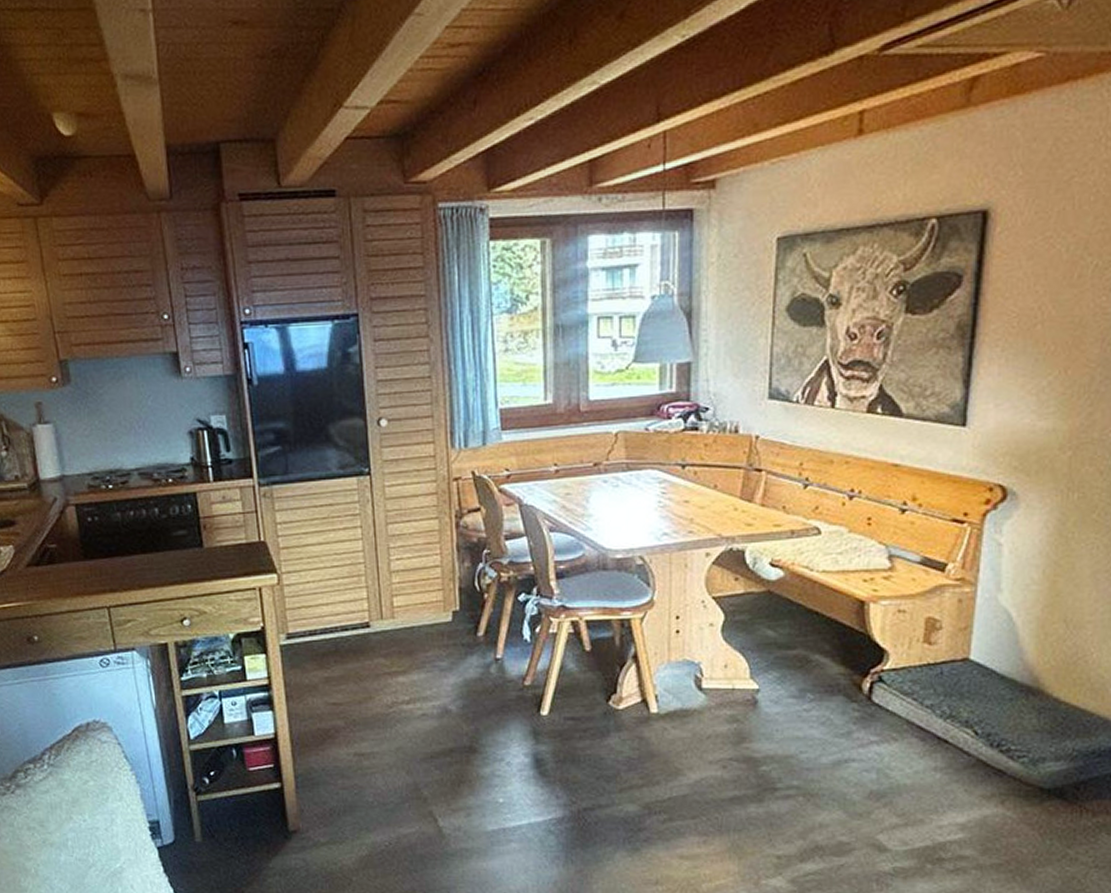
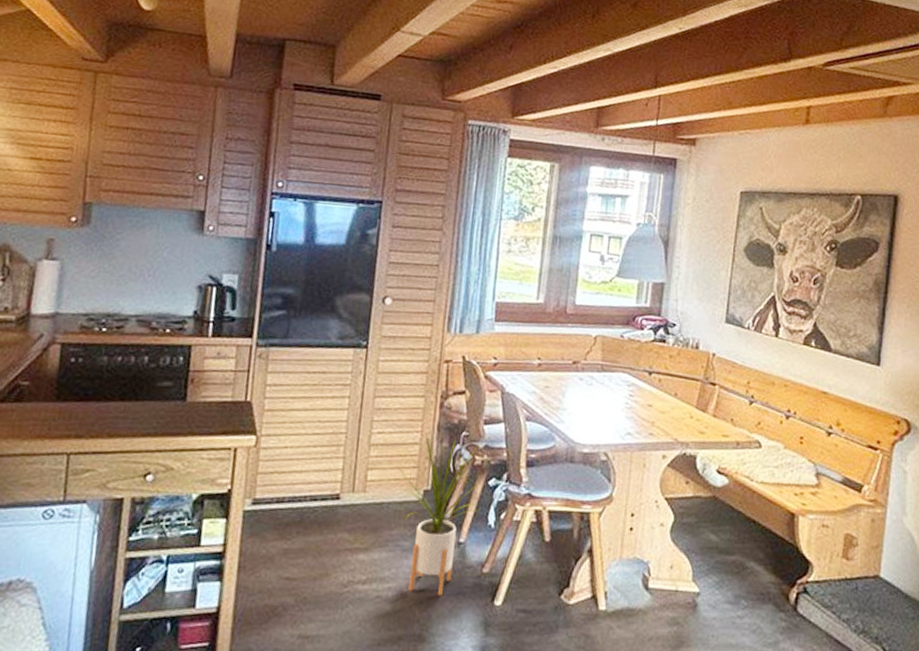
house plant: none [423,550,513,710] -> present [398,430,480,596]

